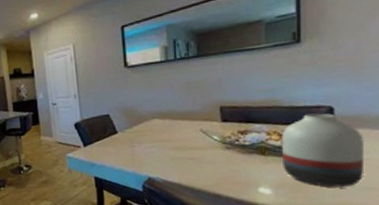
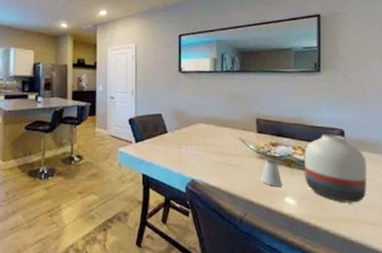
saltshaker: none [229,148,256,177] -> present [261,158,283,187]

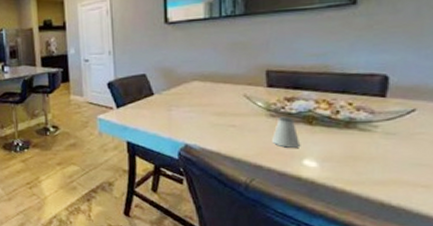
vase: present [304,134,367,203] -> none [329,82,419,162]

